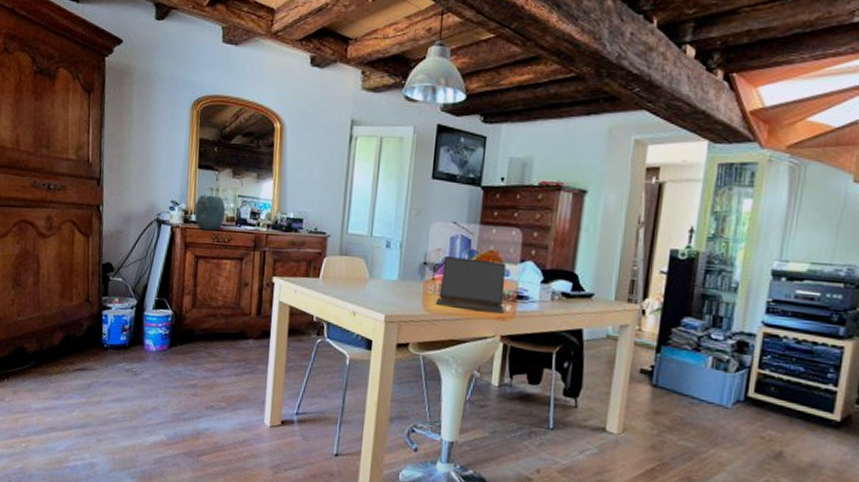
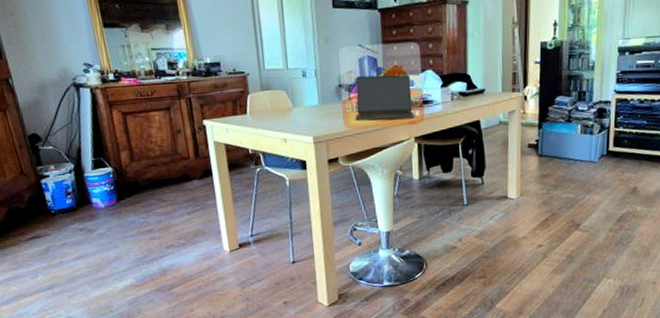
vase: present [194,194,226,231] -> none [109,52,143,87]

